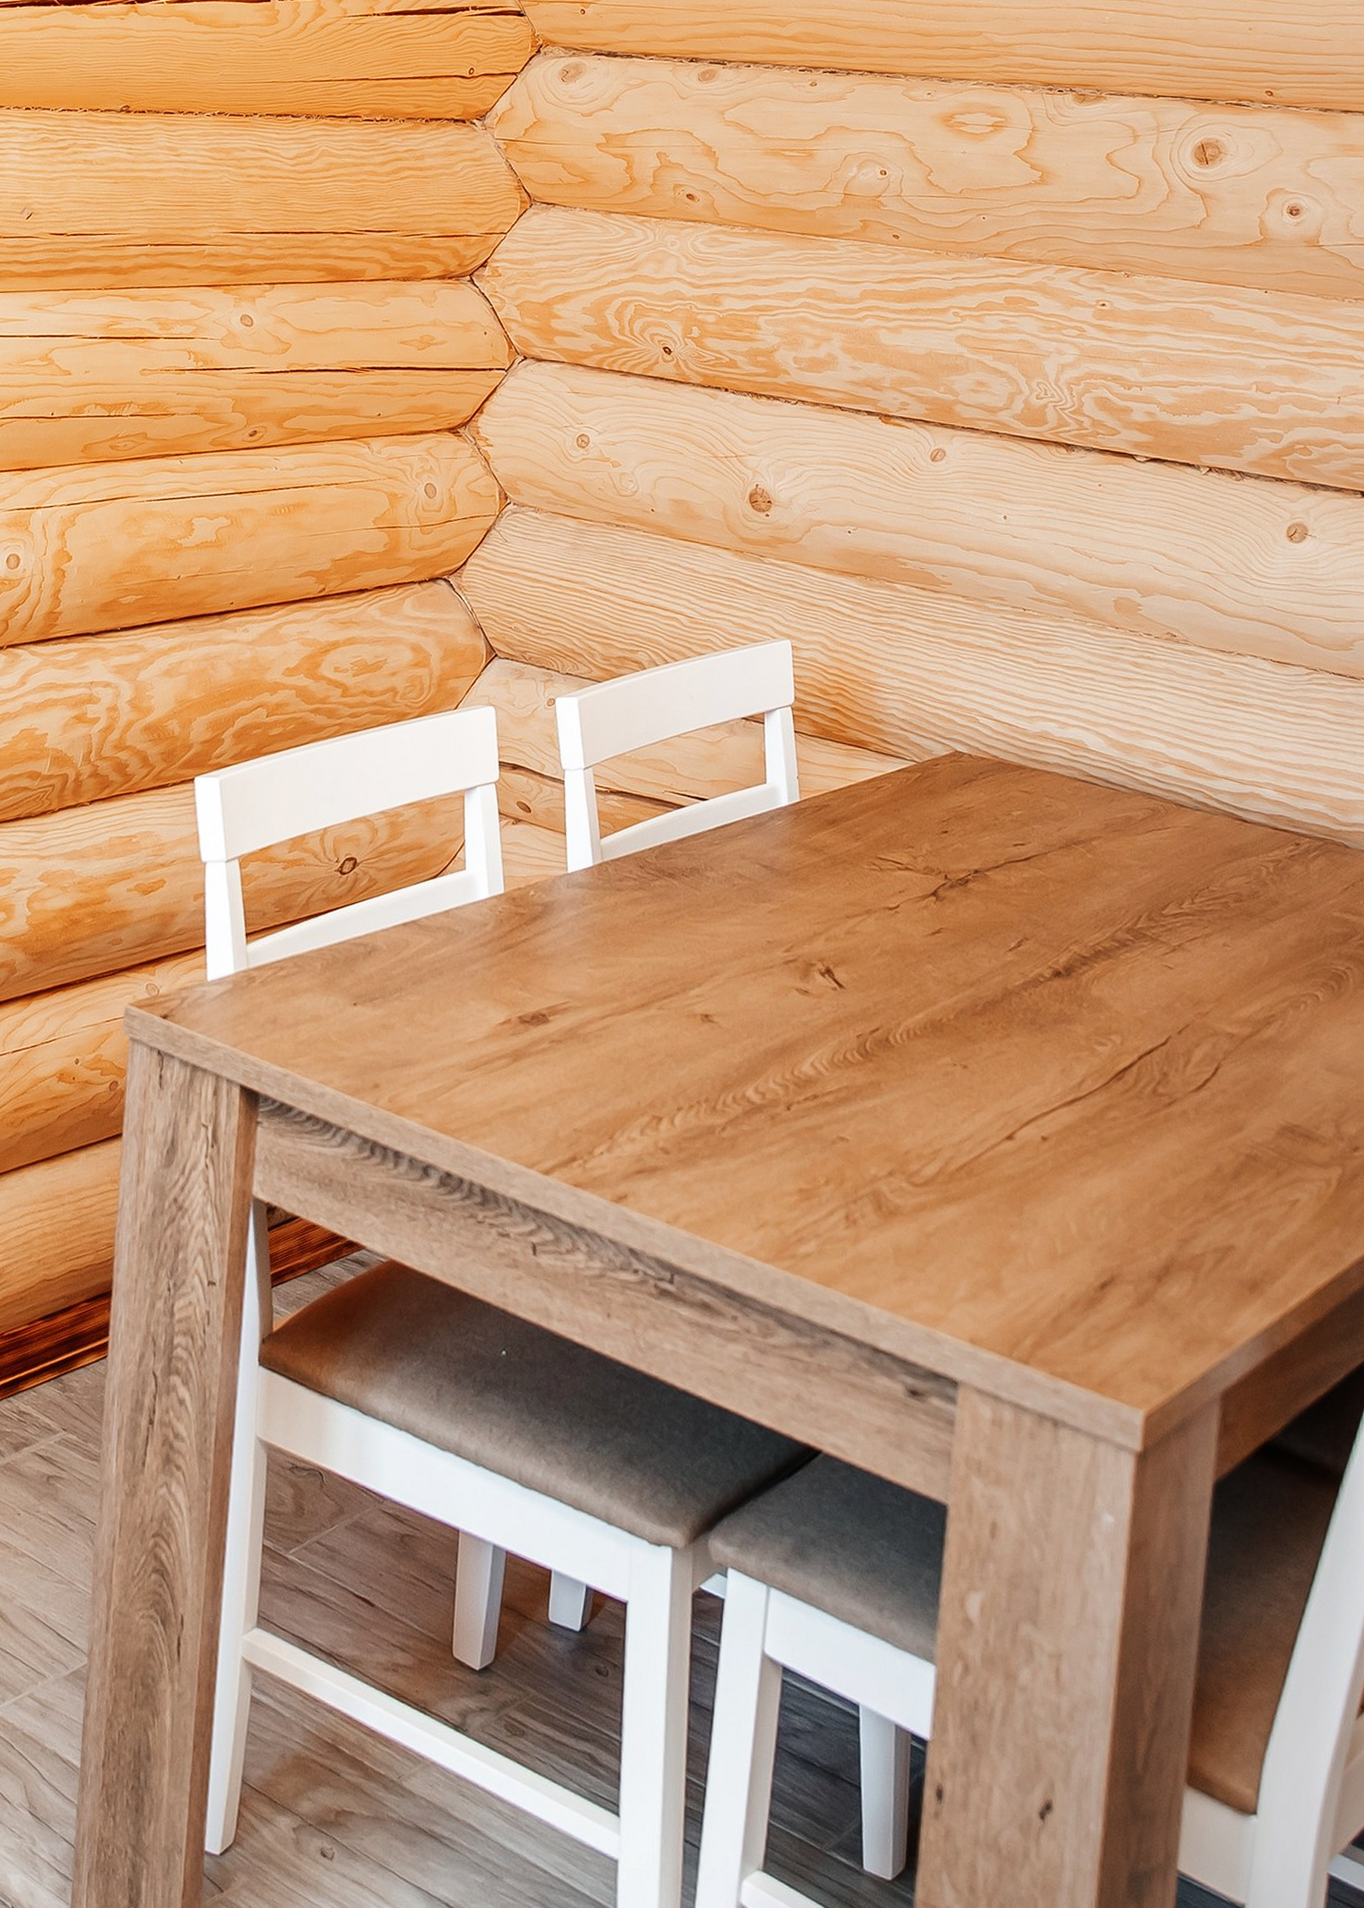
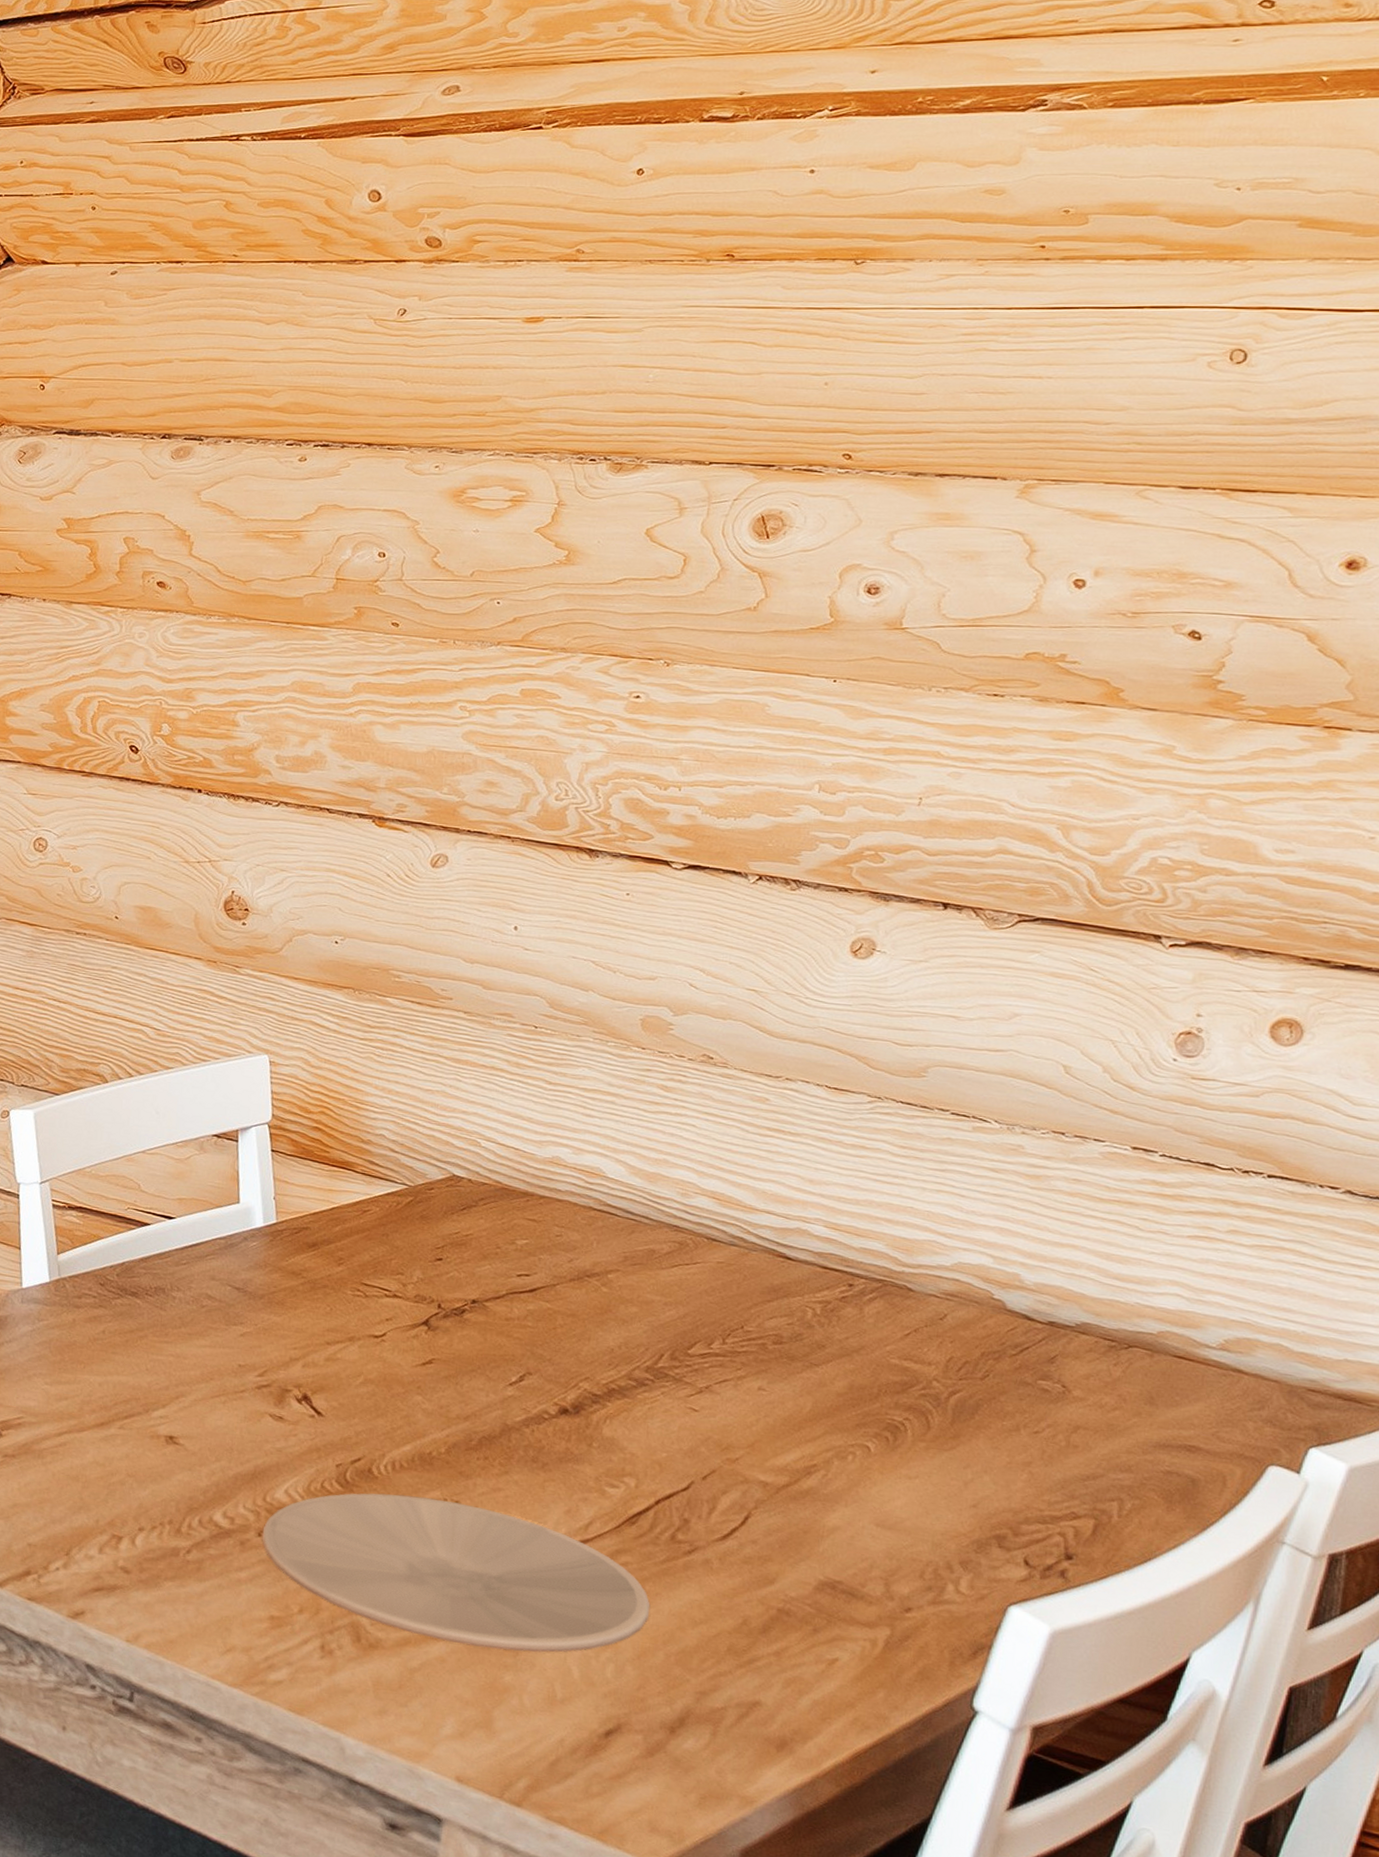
plate: none [790,1061,1137,1211] -> present [262,1493,651,1653]

